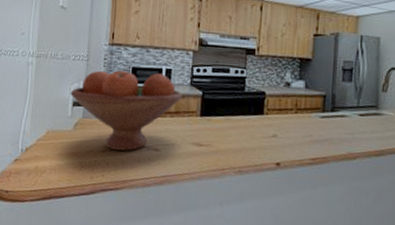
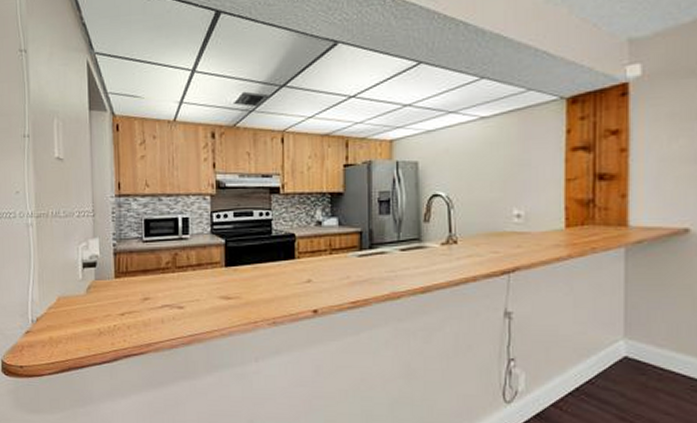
fruit bowl: present [70,70,182,151] -> none [78,223,203,312]

